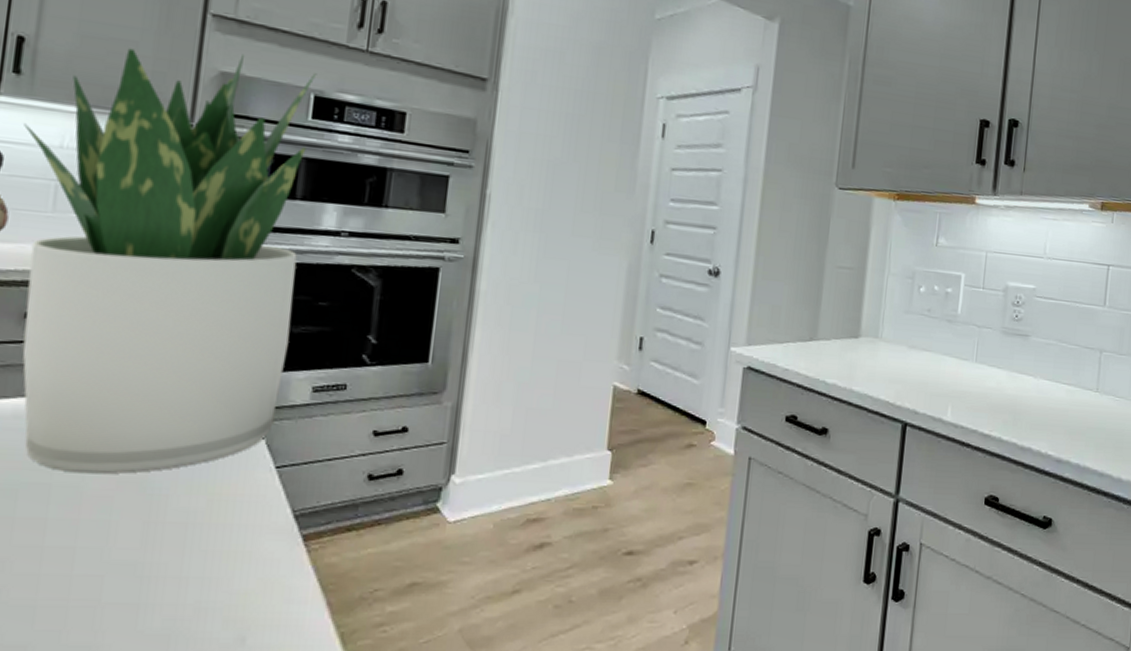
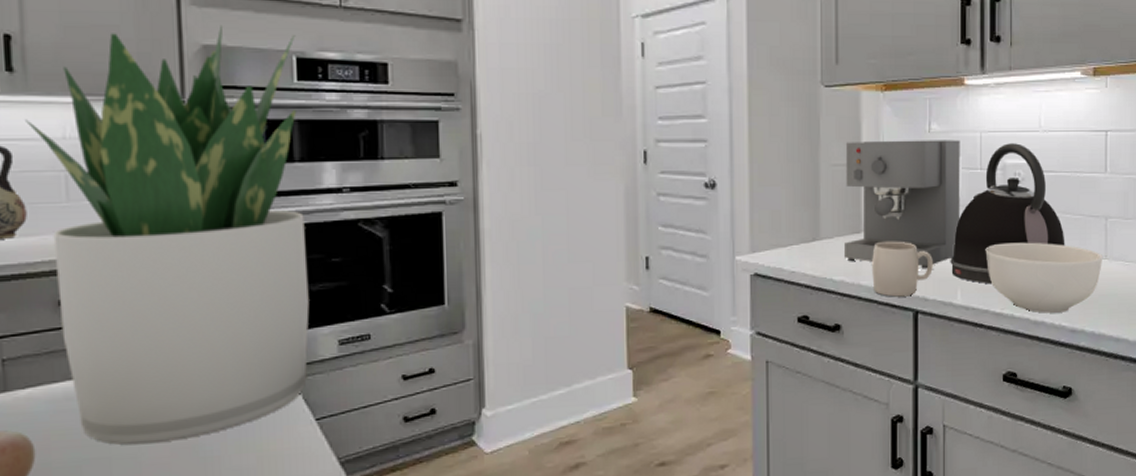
coffee maker: none [840,246,966,382] -> present [845,140,960,269]
mug: none [864,349,927,408] -> present [872,241,933,297]
kettle: none [943,266,1059,405] -> present [950,143,1065,285]
bowl: none [979,364,1095,441] -> present [985,242,1104,313]

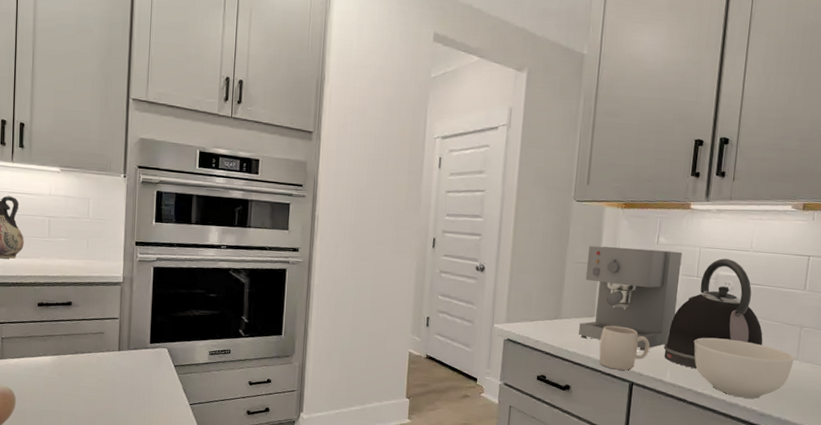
planter: present [25,26,310,445] -> none [28,126,200,406]

